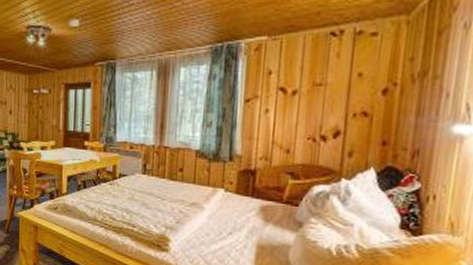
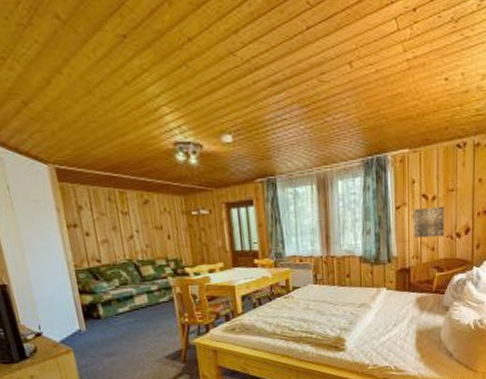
wall art: none [264,102,307,138] -> present [413,206,445,238]

